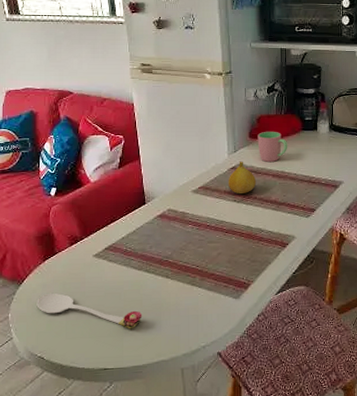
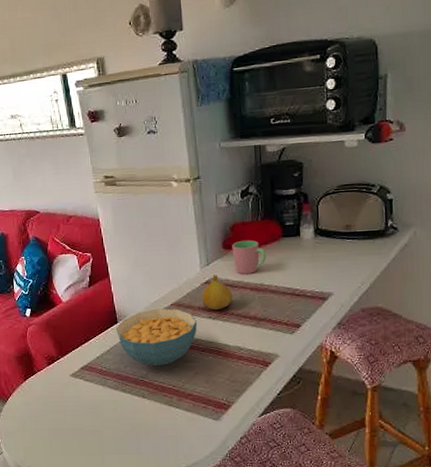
spoon: present [36,292,143,329] -> none [21,411,122,448]
cereal bowl: none [144,191,222,247] -> present [116,308,197,367]

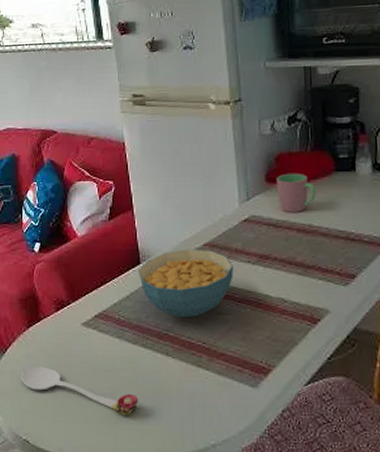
spoon: none [21,411,122,448] -> present [21,365,139,416]
fruit: present [201,274,233,311] -> none [239,211,277,254]

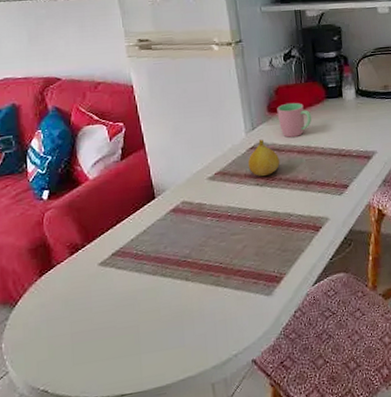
spoon: present [21,365,139,416] -> none [34,312,162,346]
cereal bowl: present [139,249,233,318] -> none [154,178,244,244]
fruit: none [239,211,277,254] -> present [247,139,280,177]

